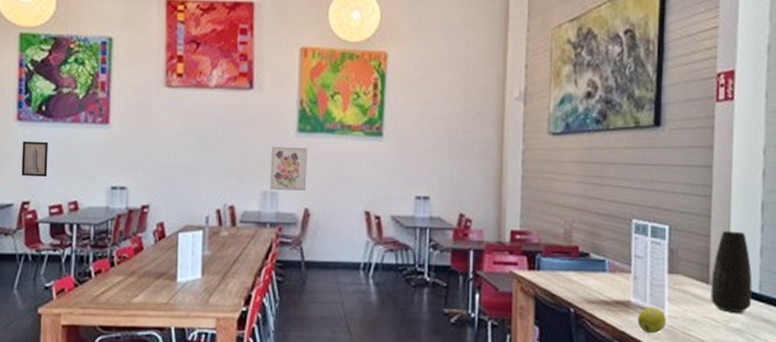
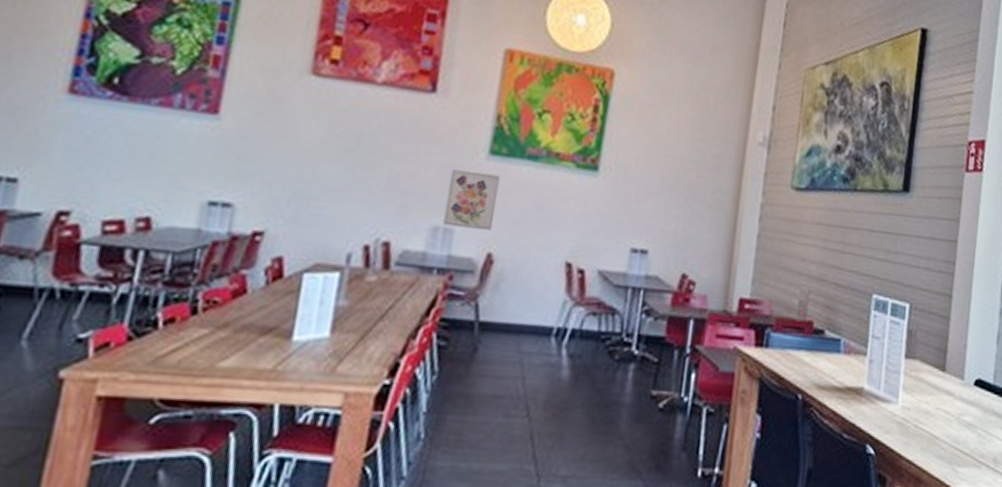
wall art: present [21,141,48,177] -> none [63,123,116,178]
apple: present [637,307,667,334] -> none [869,395,900,427]
vase: present [710,230,752,313] -> none [945,313,988,405]

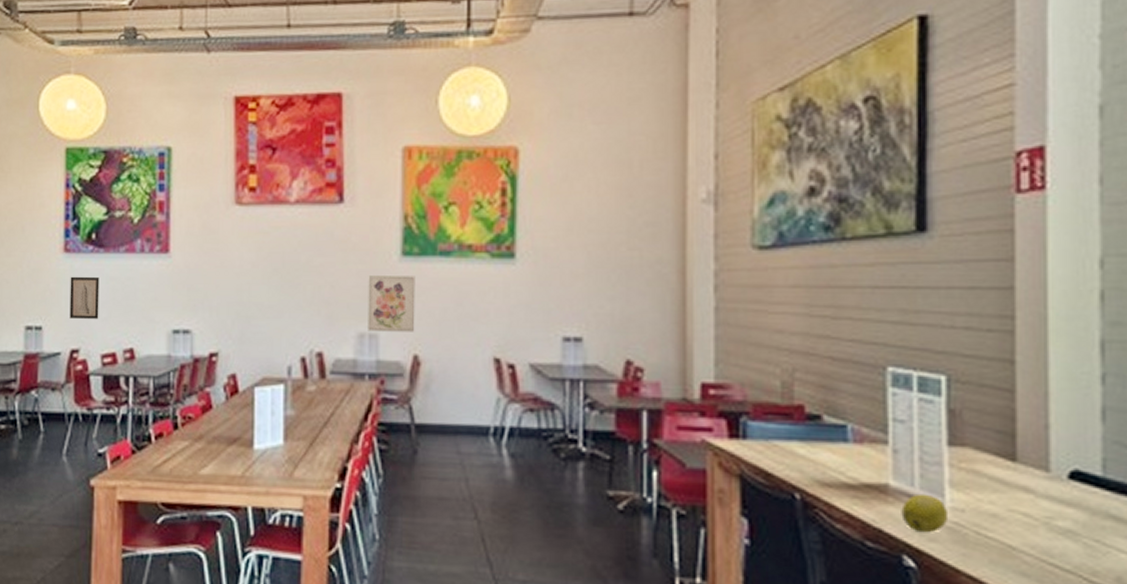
wall art: none [63,123,116,178] -> present [70,276,99,319]
apple: none [869,395,900,427] -> present [901,493,949,533]

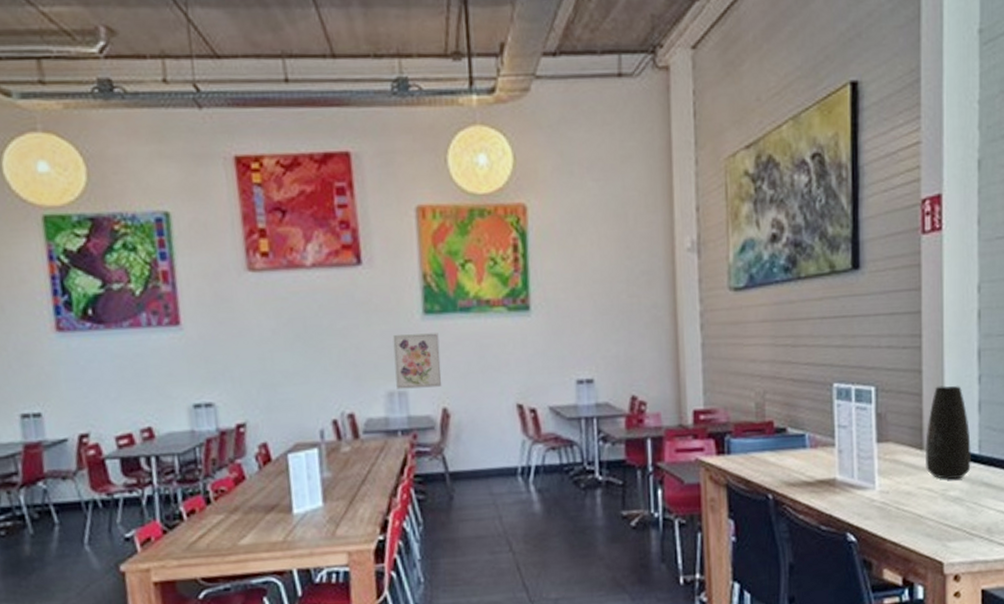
wall art: present [70,276,99,319] -> none [68,355,108,402]
apple: present [901,493,949,533] -> none [845,482,878,514]
vase: none [1018,382,1090,506] -> present [924,385,971,480]

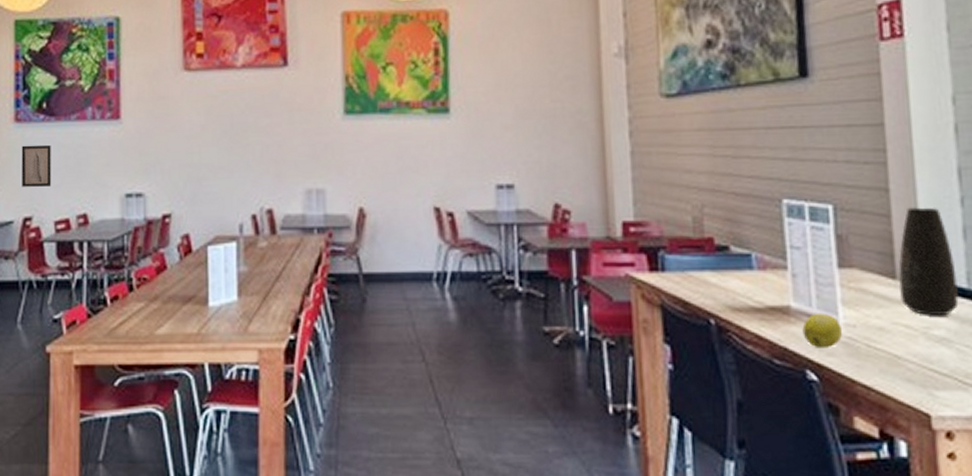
wall art: none [68,355,108,402] -> present [21,144,52,187]
wall art: present [392,333,442,389] -> none [313,133,360,187]
apple: none [845,482,878,514] -> present [802,313,843,349]

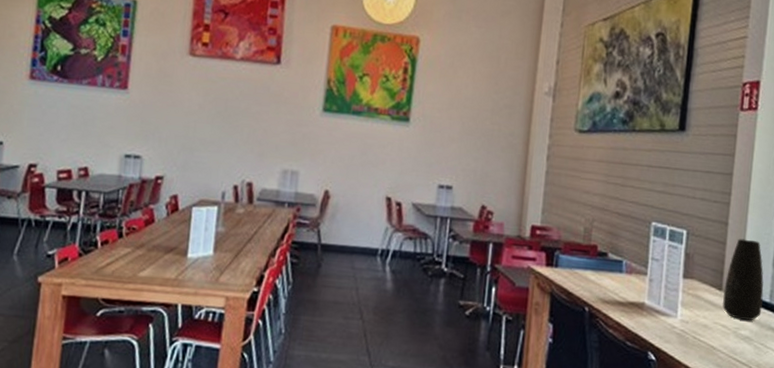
wall art: present [21,144,52,187] -> none [30,100,61,140]
apple: present [802,313,843,349] -> none [650,310,679,337]

